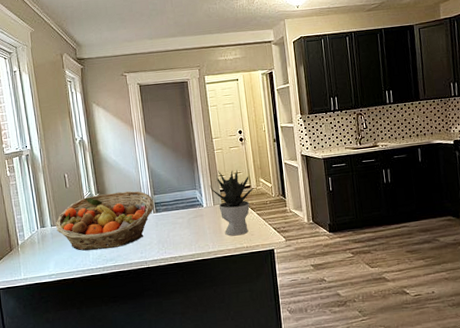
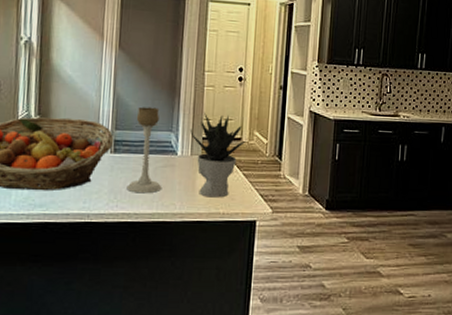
candle holder: none [167,173,197,241] -> present [126,107,162,194]

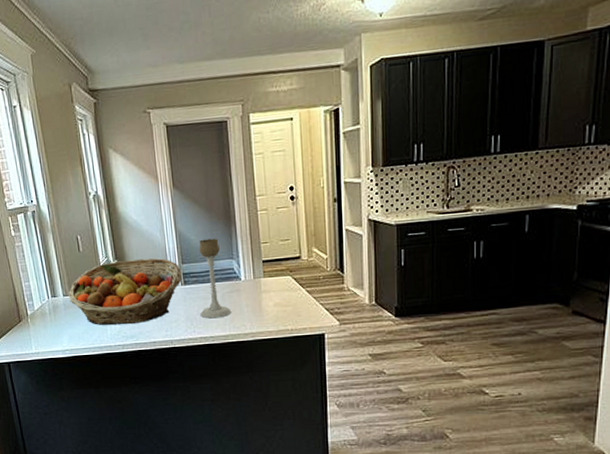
potted plant: present [189,112,248,198] -> none [249,235,307,316]

